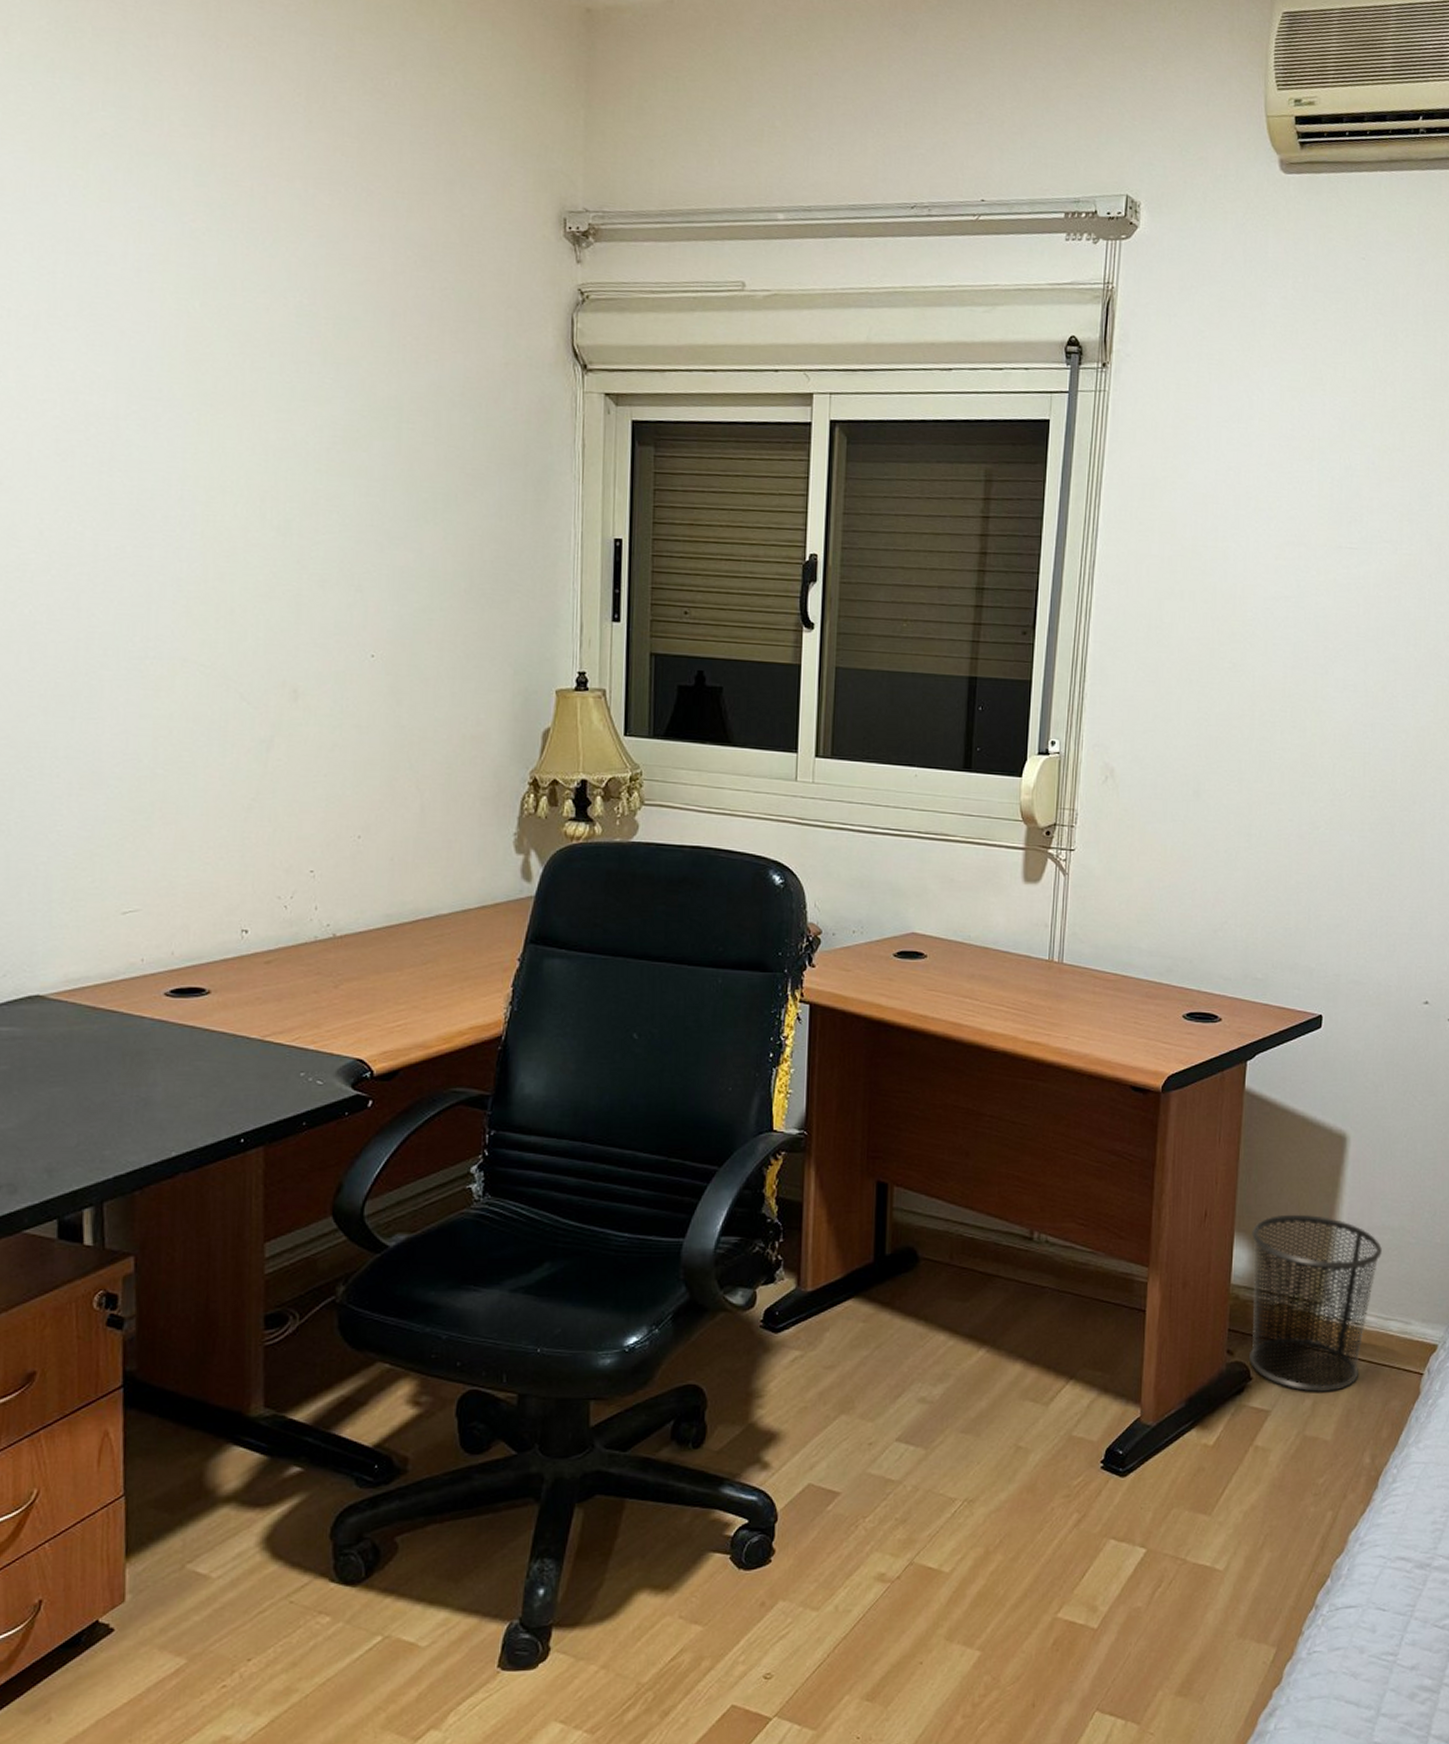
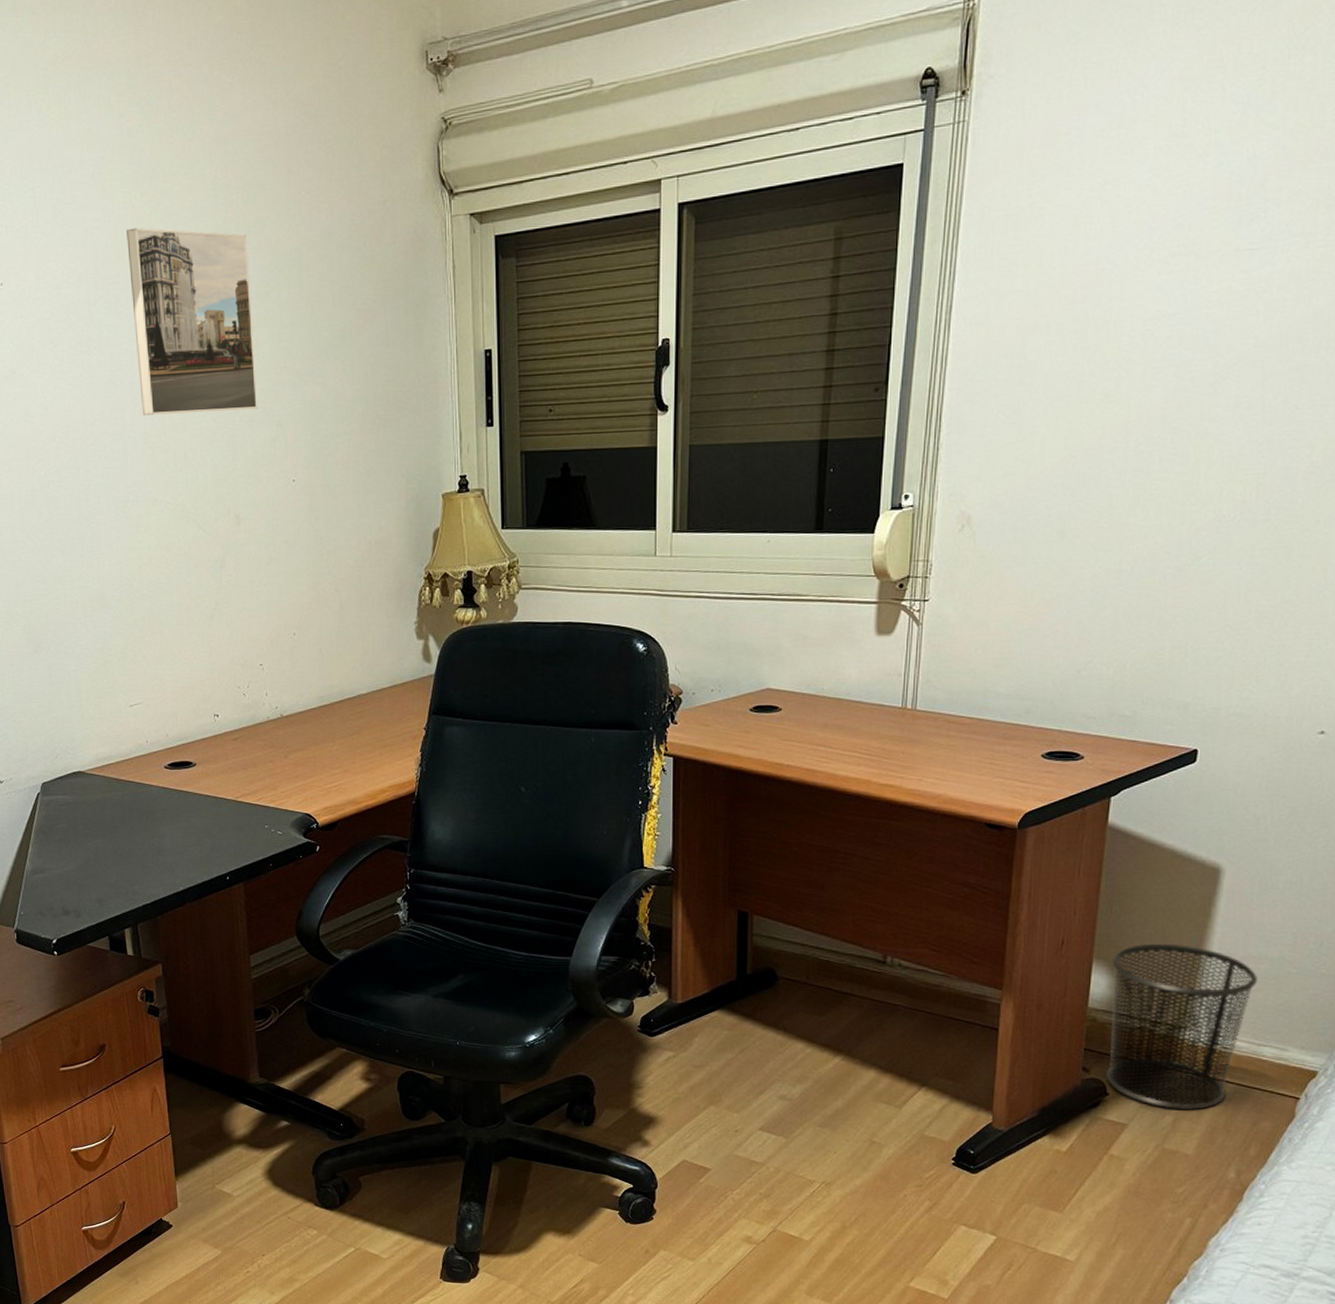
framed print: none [176,339,336,569] -> present [126,227,258,415]

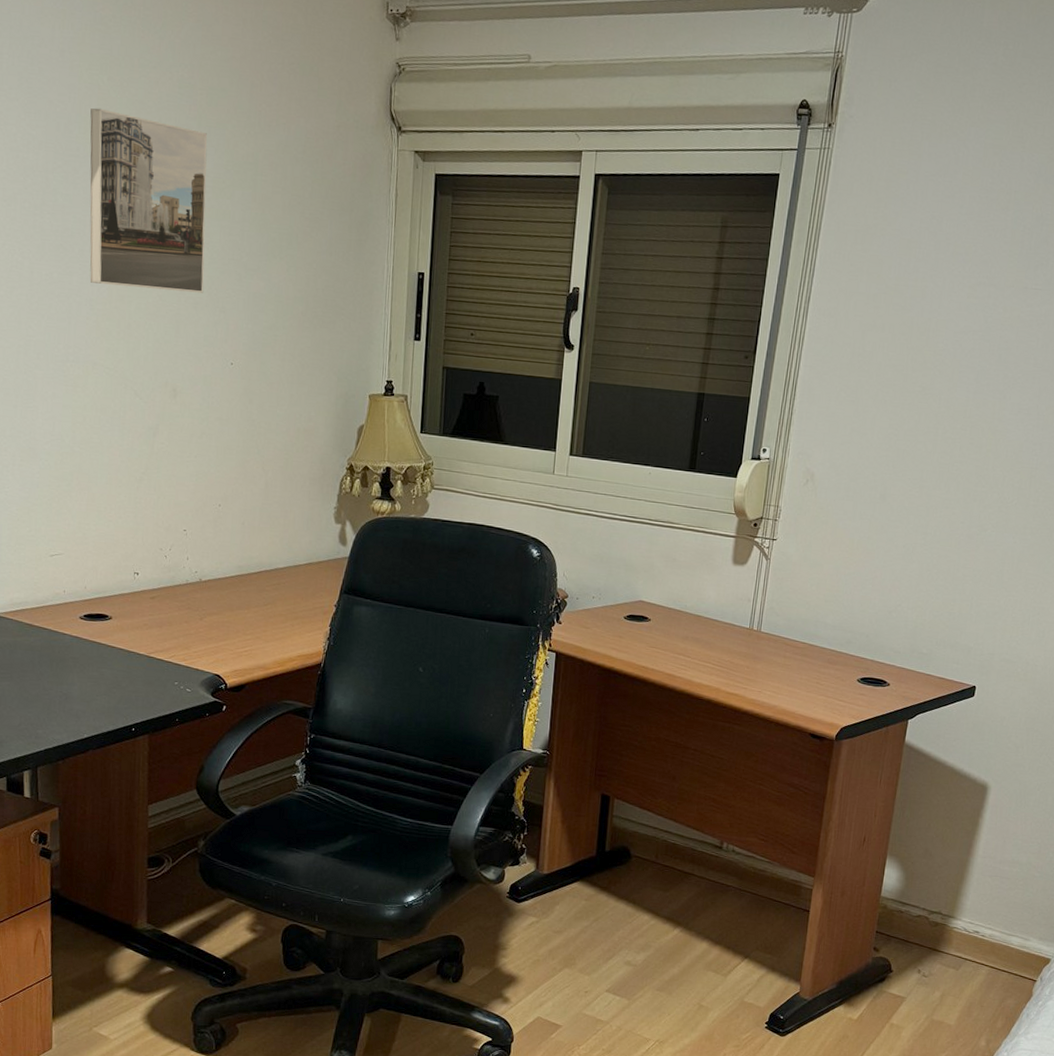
waste bin: present [1106,943,1257,1110] -> none [891,845,1010,987]

